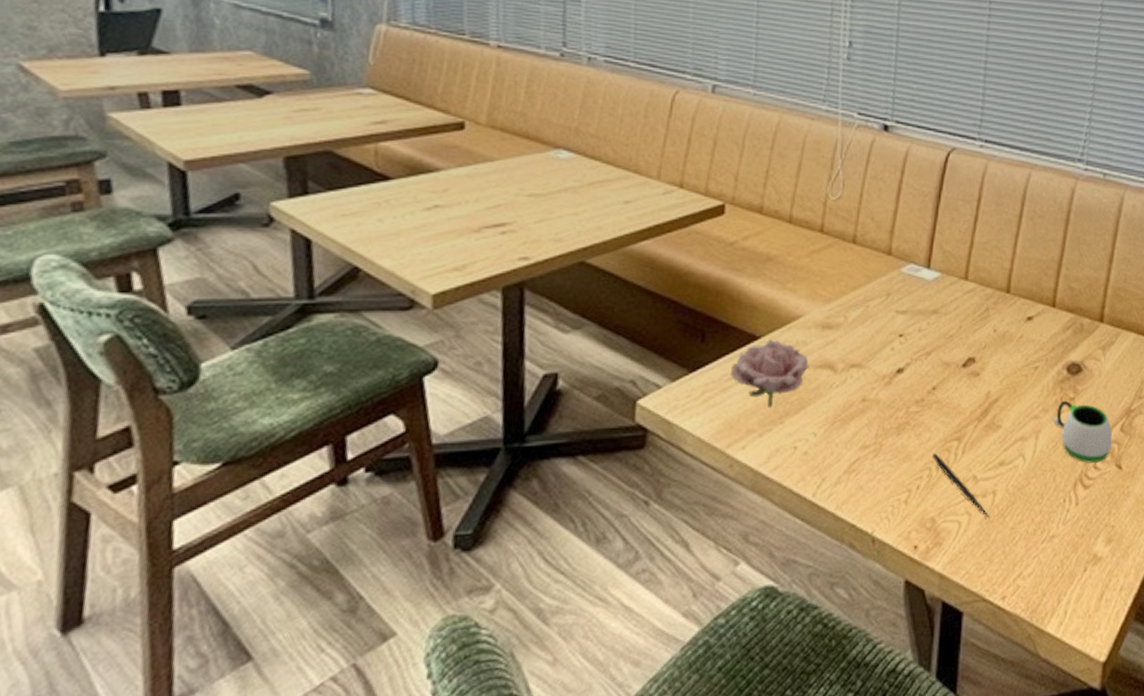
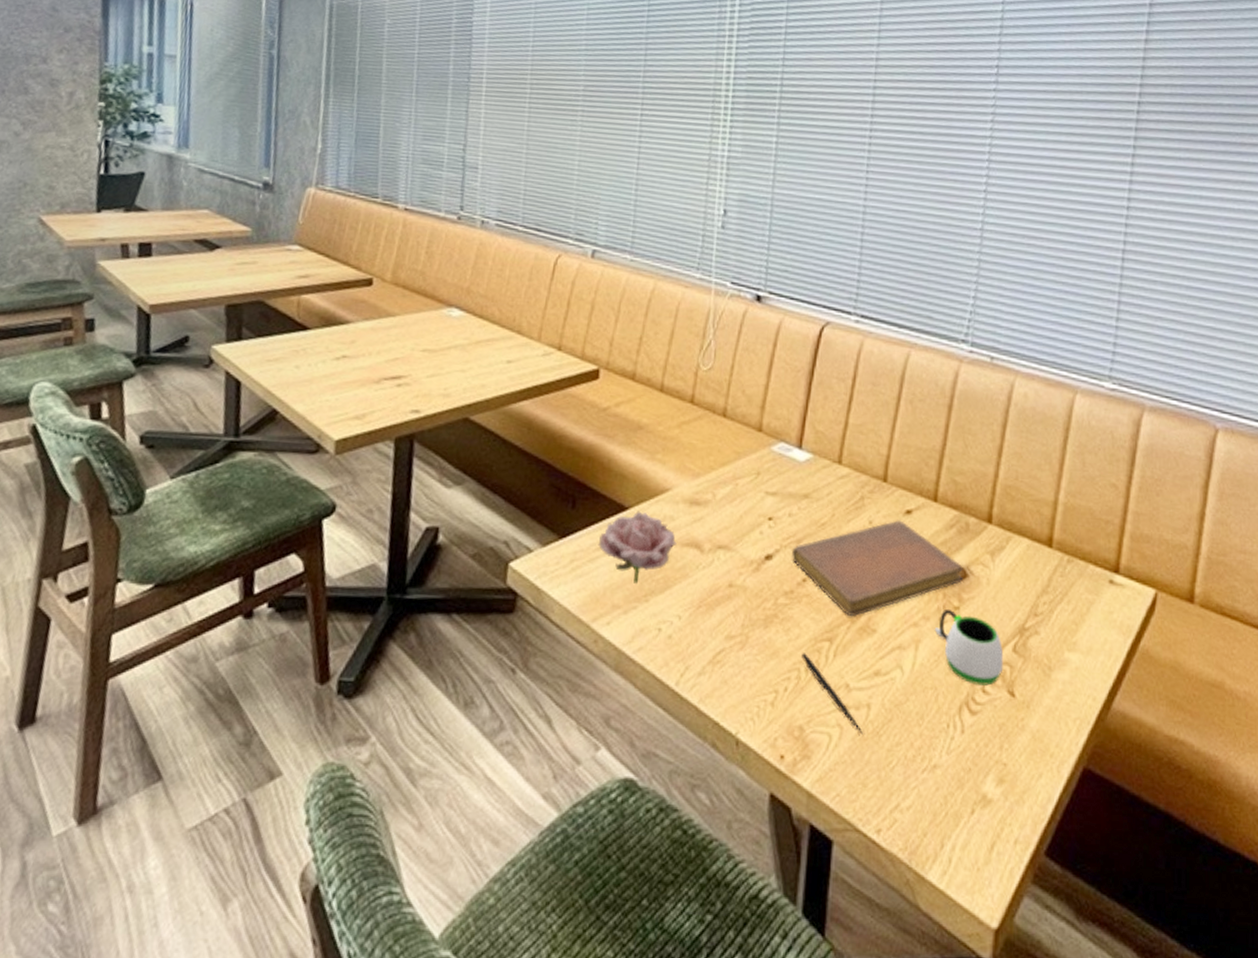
notebook: none [921,326,1078,417] -> present [791,520,963,618]

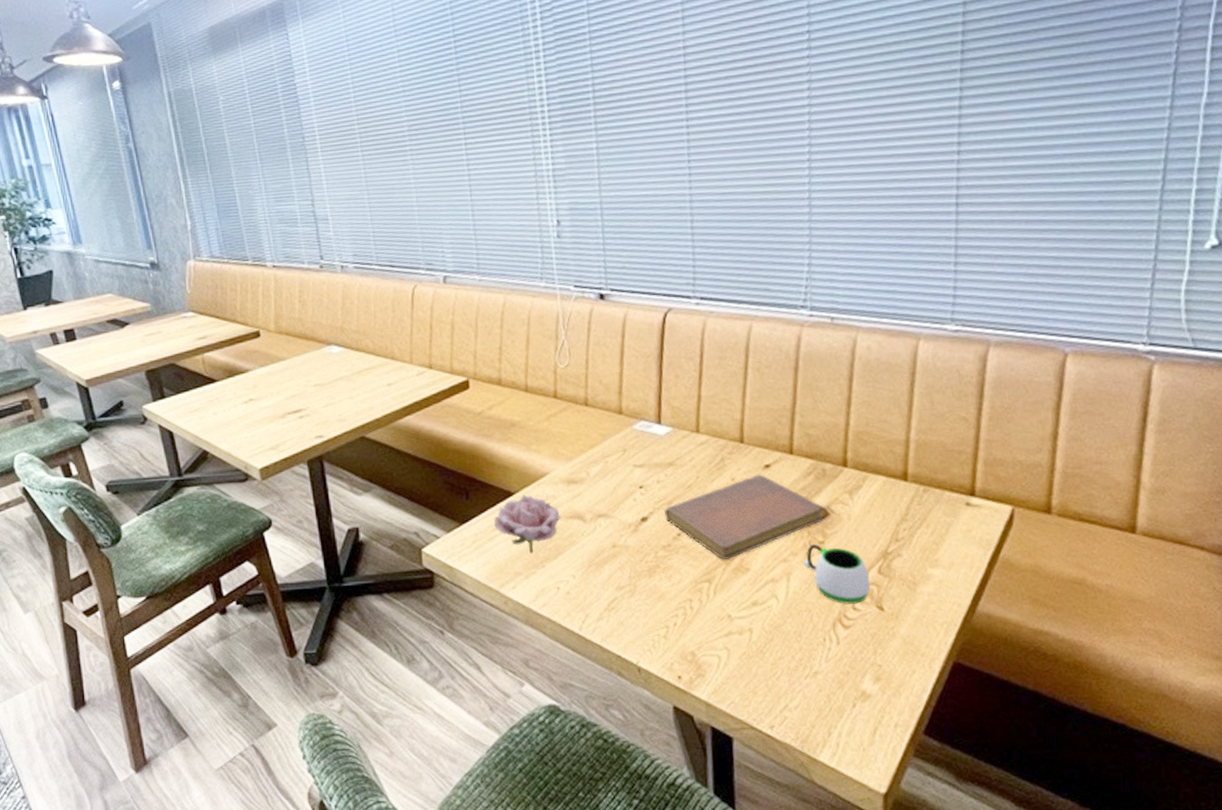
pen: present [801,653,864,736] -> none [685,594,749,655]

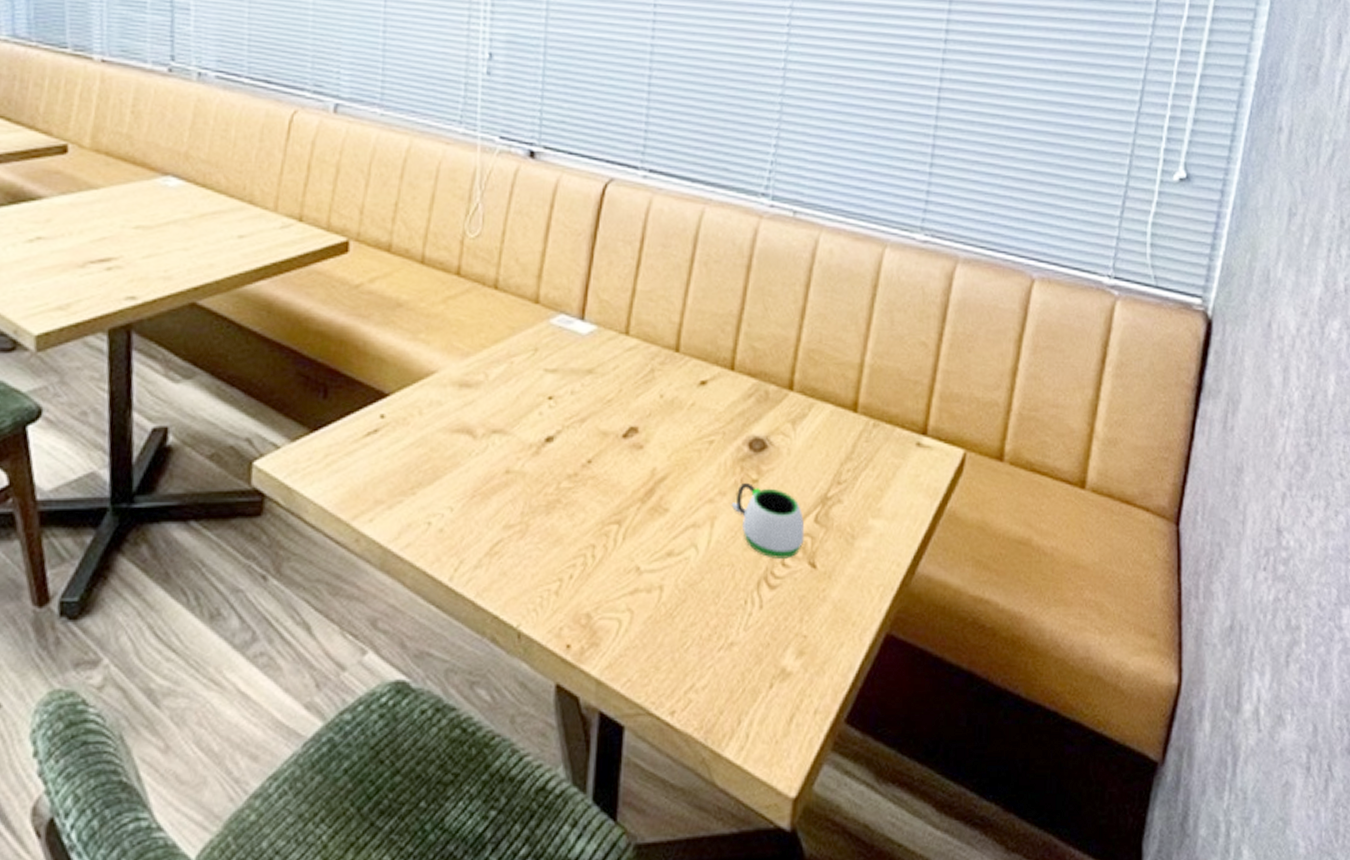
flower: present [493,494,562,554] -> none [355,397,446,476]
notebook: present [663,474,825,560] -> none [574,392,762,497]

